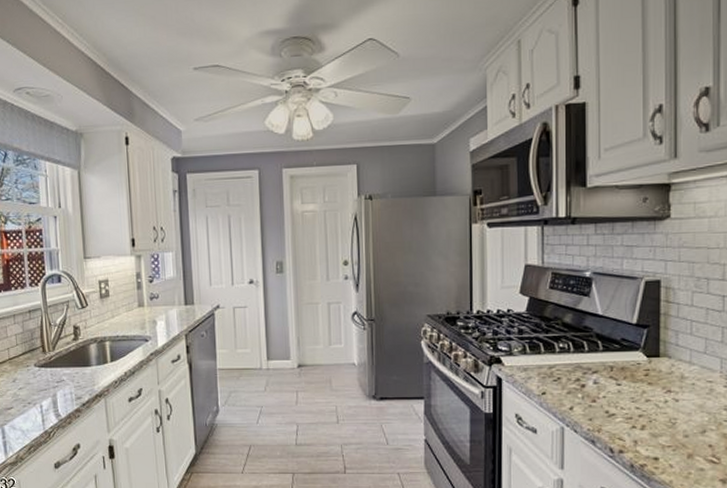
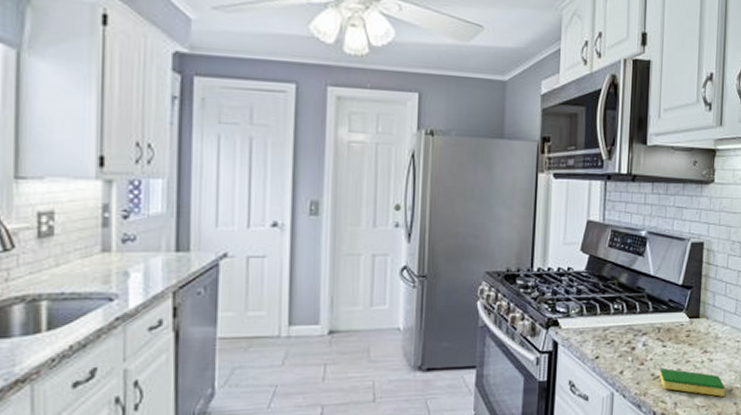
dish sponge: none [615,407,696,438] -> present [660,368,725,397]

